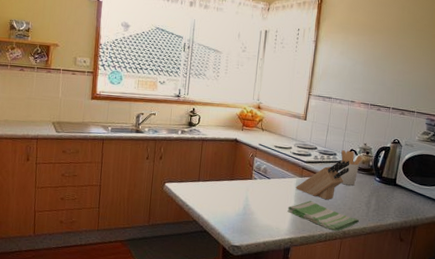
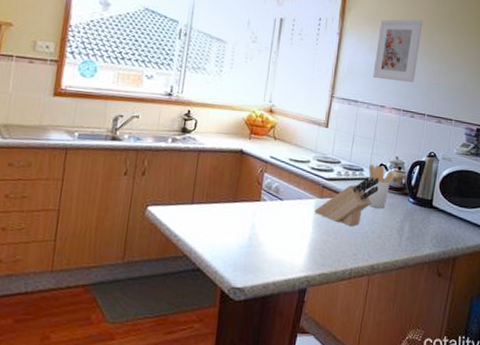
dish towel: present [287,200,359,232] -> none [304,226,390,267]
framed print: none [344,26,389,81] -> present [373,19,423,83]

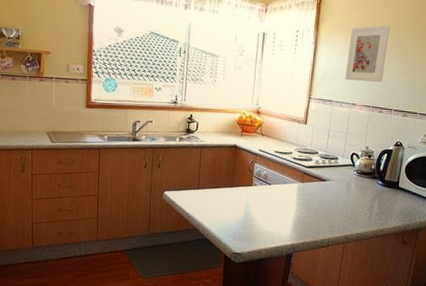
knife block: present [314,177,379,227] -> none [297,164,352,205]
utensil holder: present [367,164,394,208] -> none [342,154,365,190]

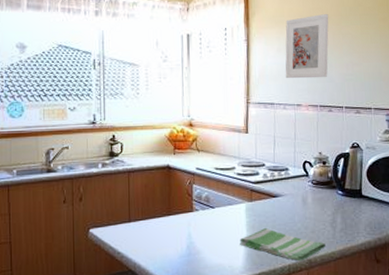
dish towel: none [289,205,362,237] -> present [239,227,325,262]

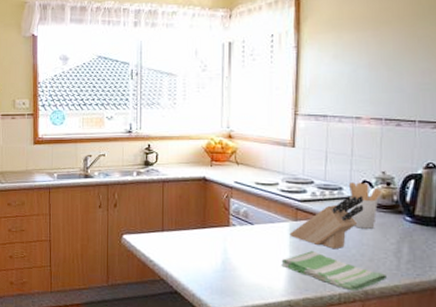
knife block: none [246,174,306,225] -> present [289,195,364,250]
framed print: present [285,14,329,79] -> none [342,14,401,89]
utensil holder: none [294,163,320,204] -> present [349,182,382,229]

